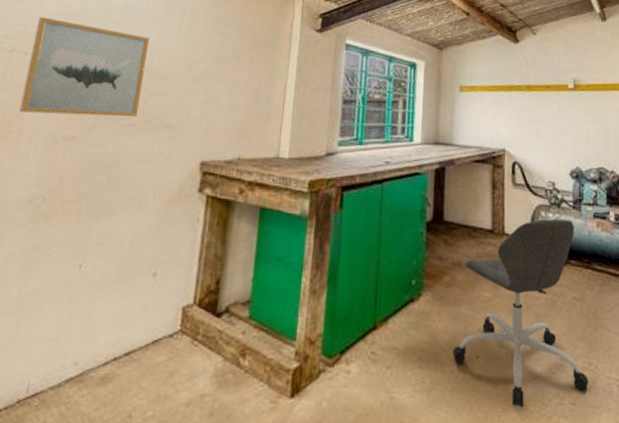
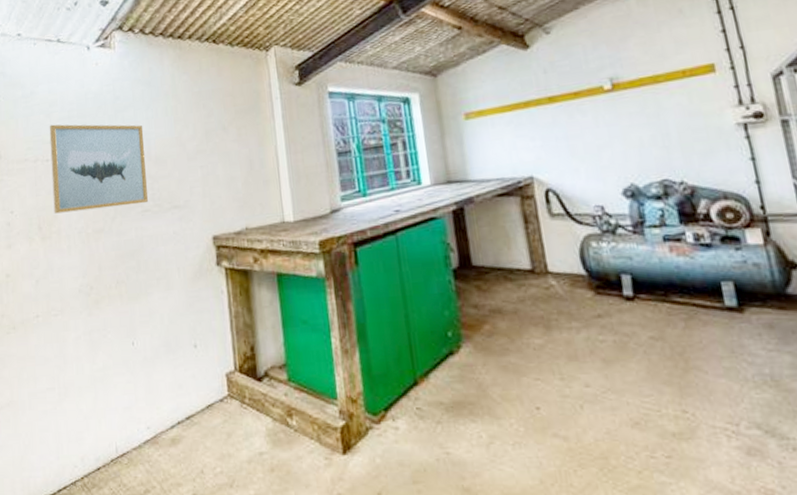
office chair: present [452,219,589,408] -> none [505,247,686,462]

